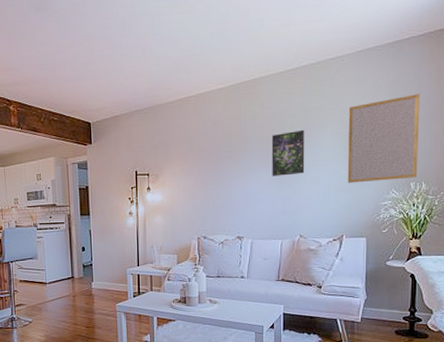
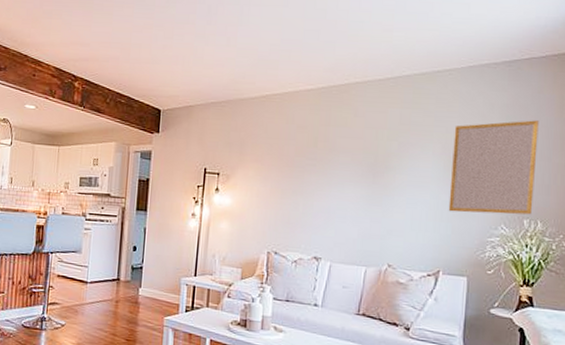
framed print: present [271,129,305,176] -> none [360,144,402,194]

